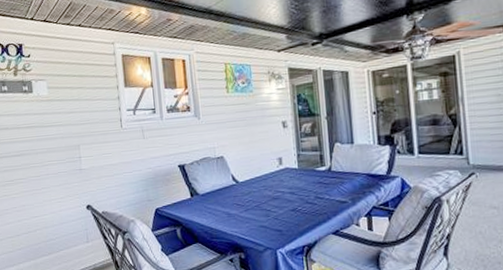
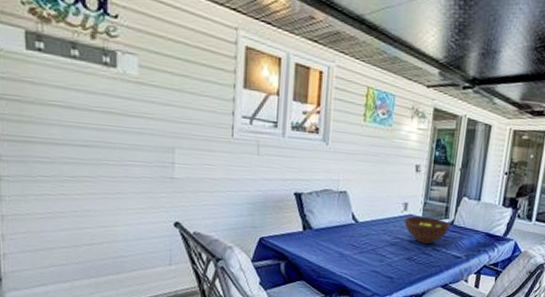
fruit bowl: none [281,167,328,194] -> present [404,216,450,244]

